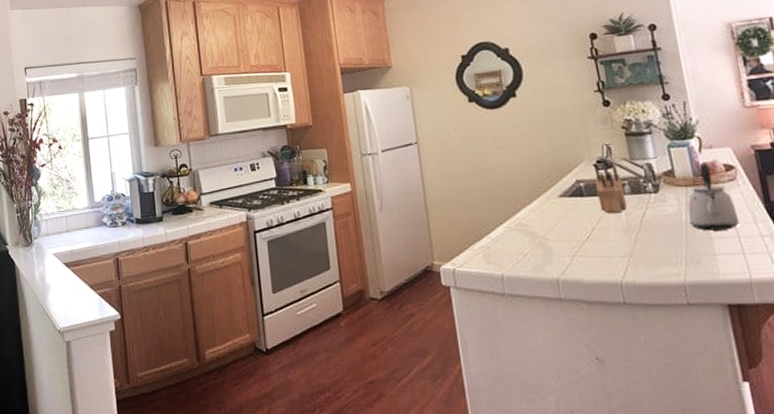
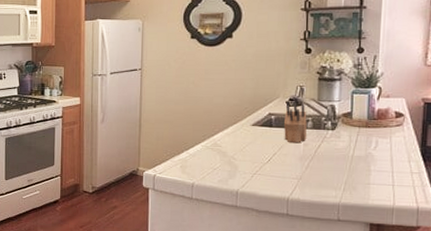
kettle: present [688,163,740,231] -> none [354,109,397,165]

